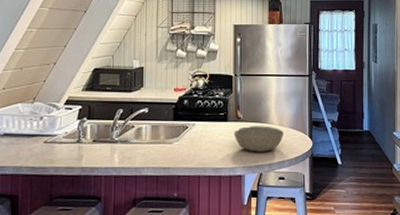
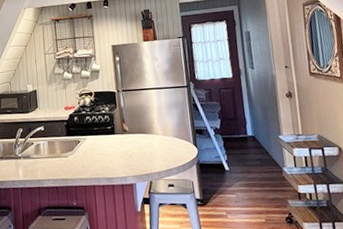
bowl: present [234,126,285,152] -> none [121,136,170,162]

